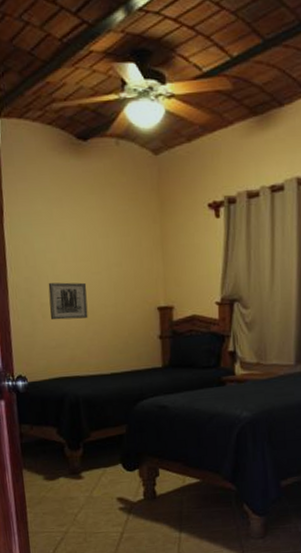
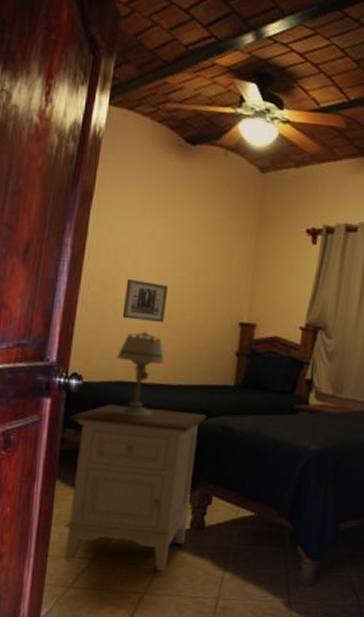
nightstand: none [23,396,143,537] -> present [64,404,207,571]
table lamp: none [52,329,96,408] -> present [116,332,165,417]

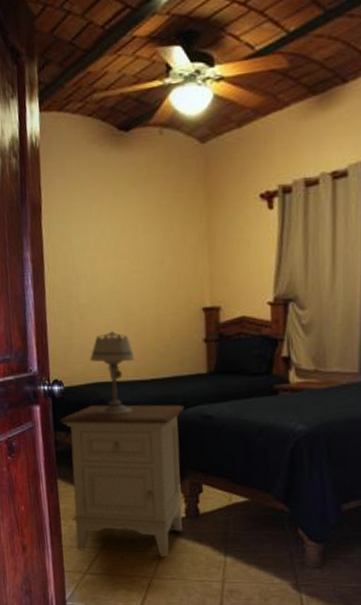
wall art: present [122,279,169,322] -> none [86,281,128,322]

